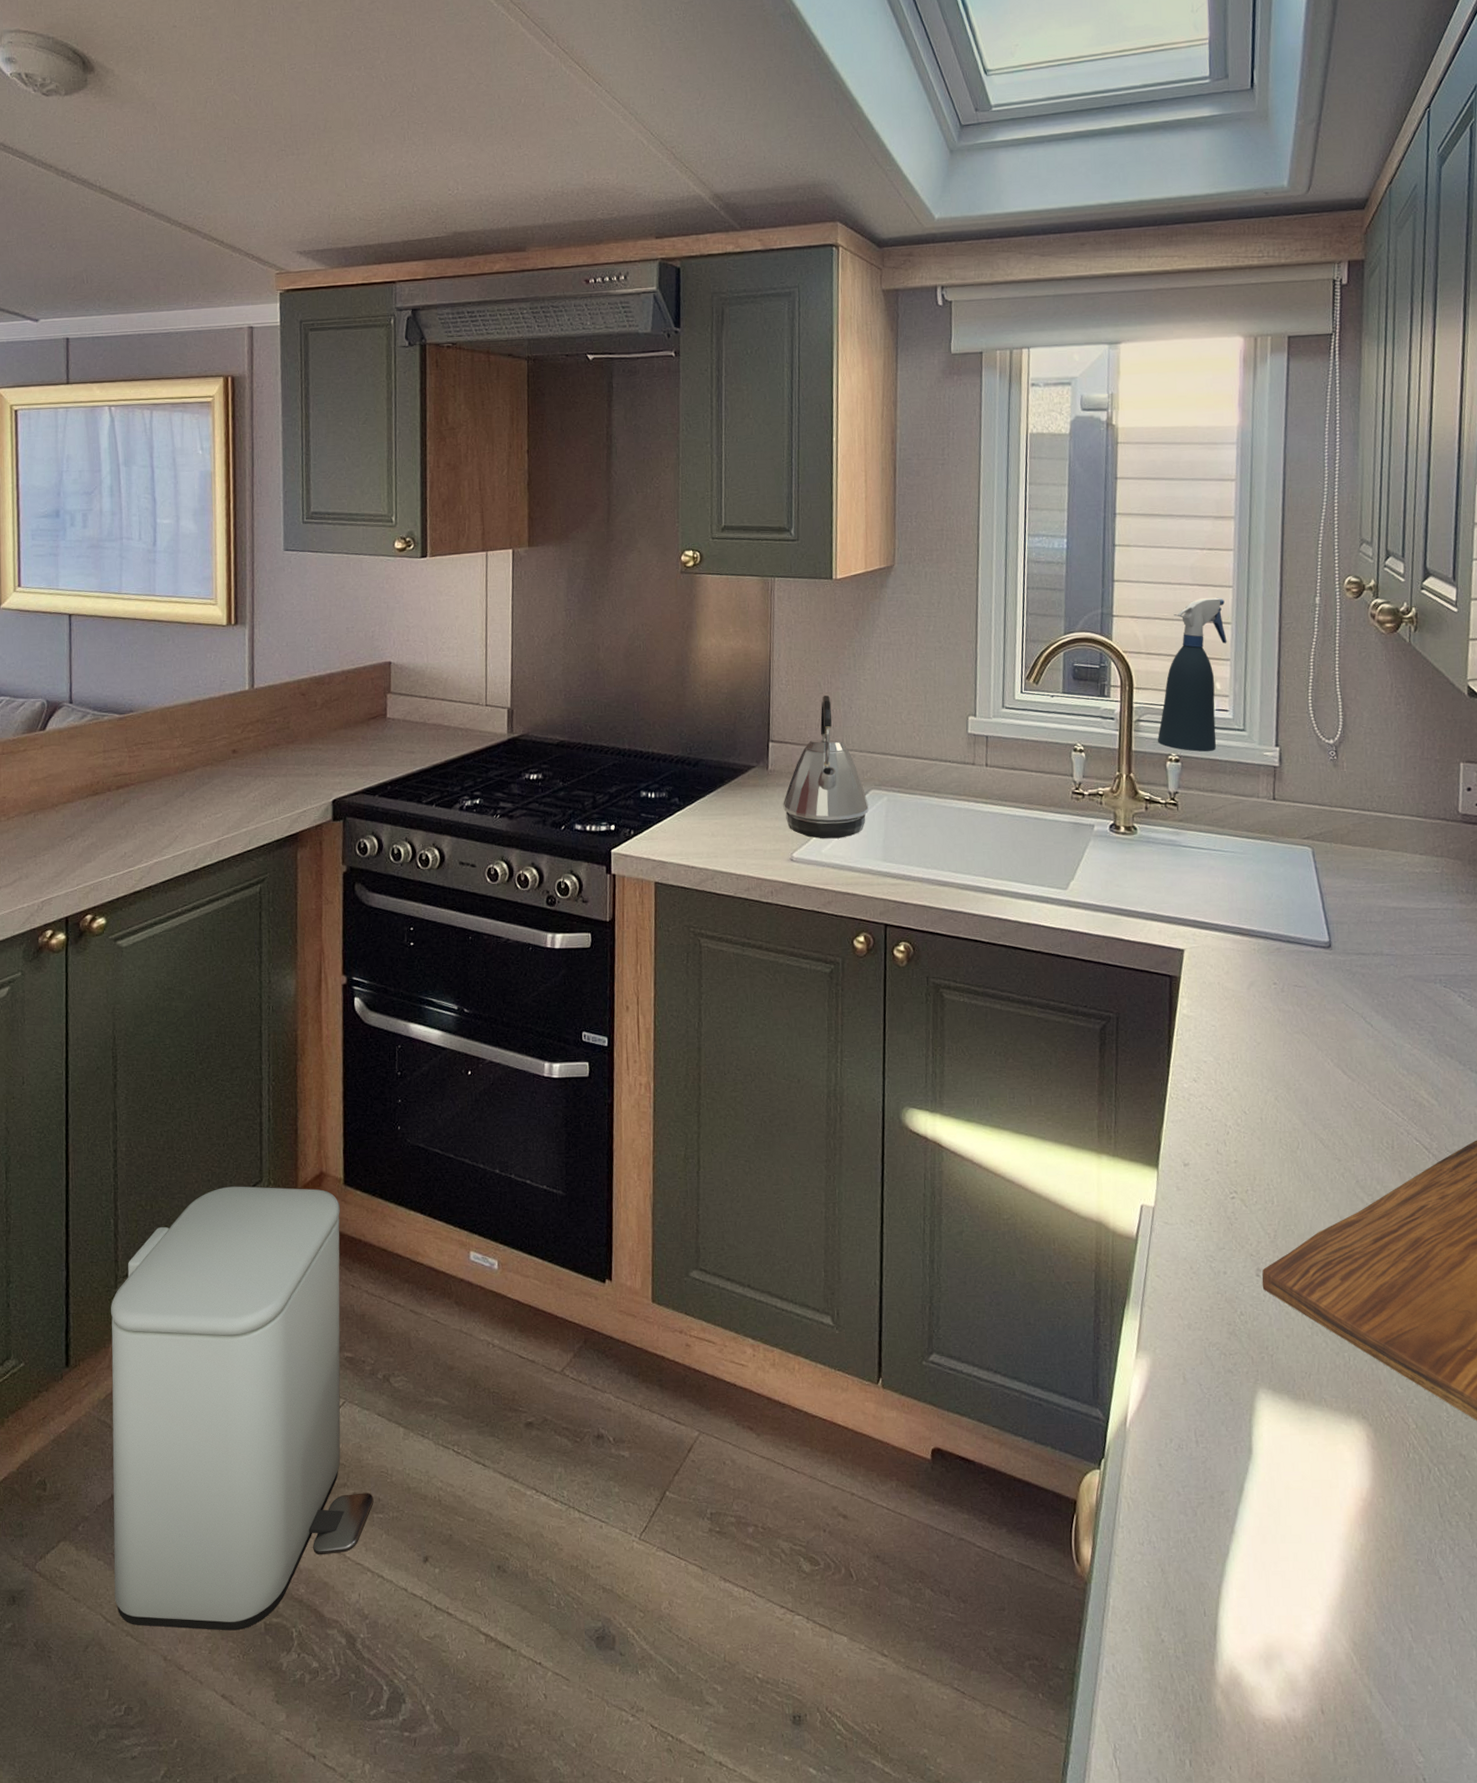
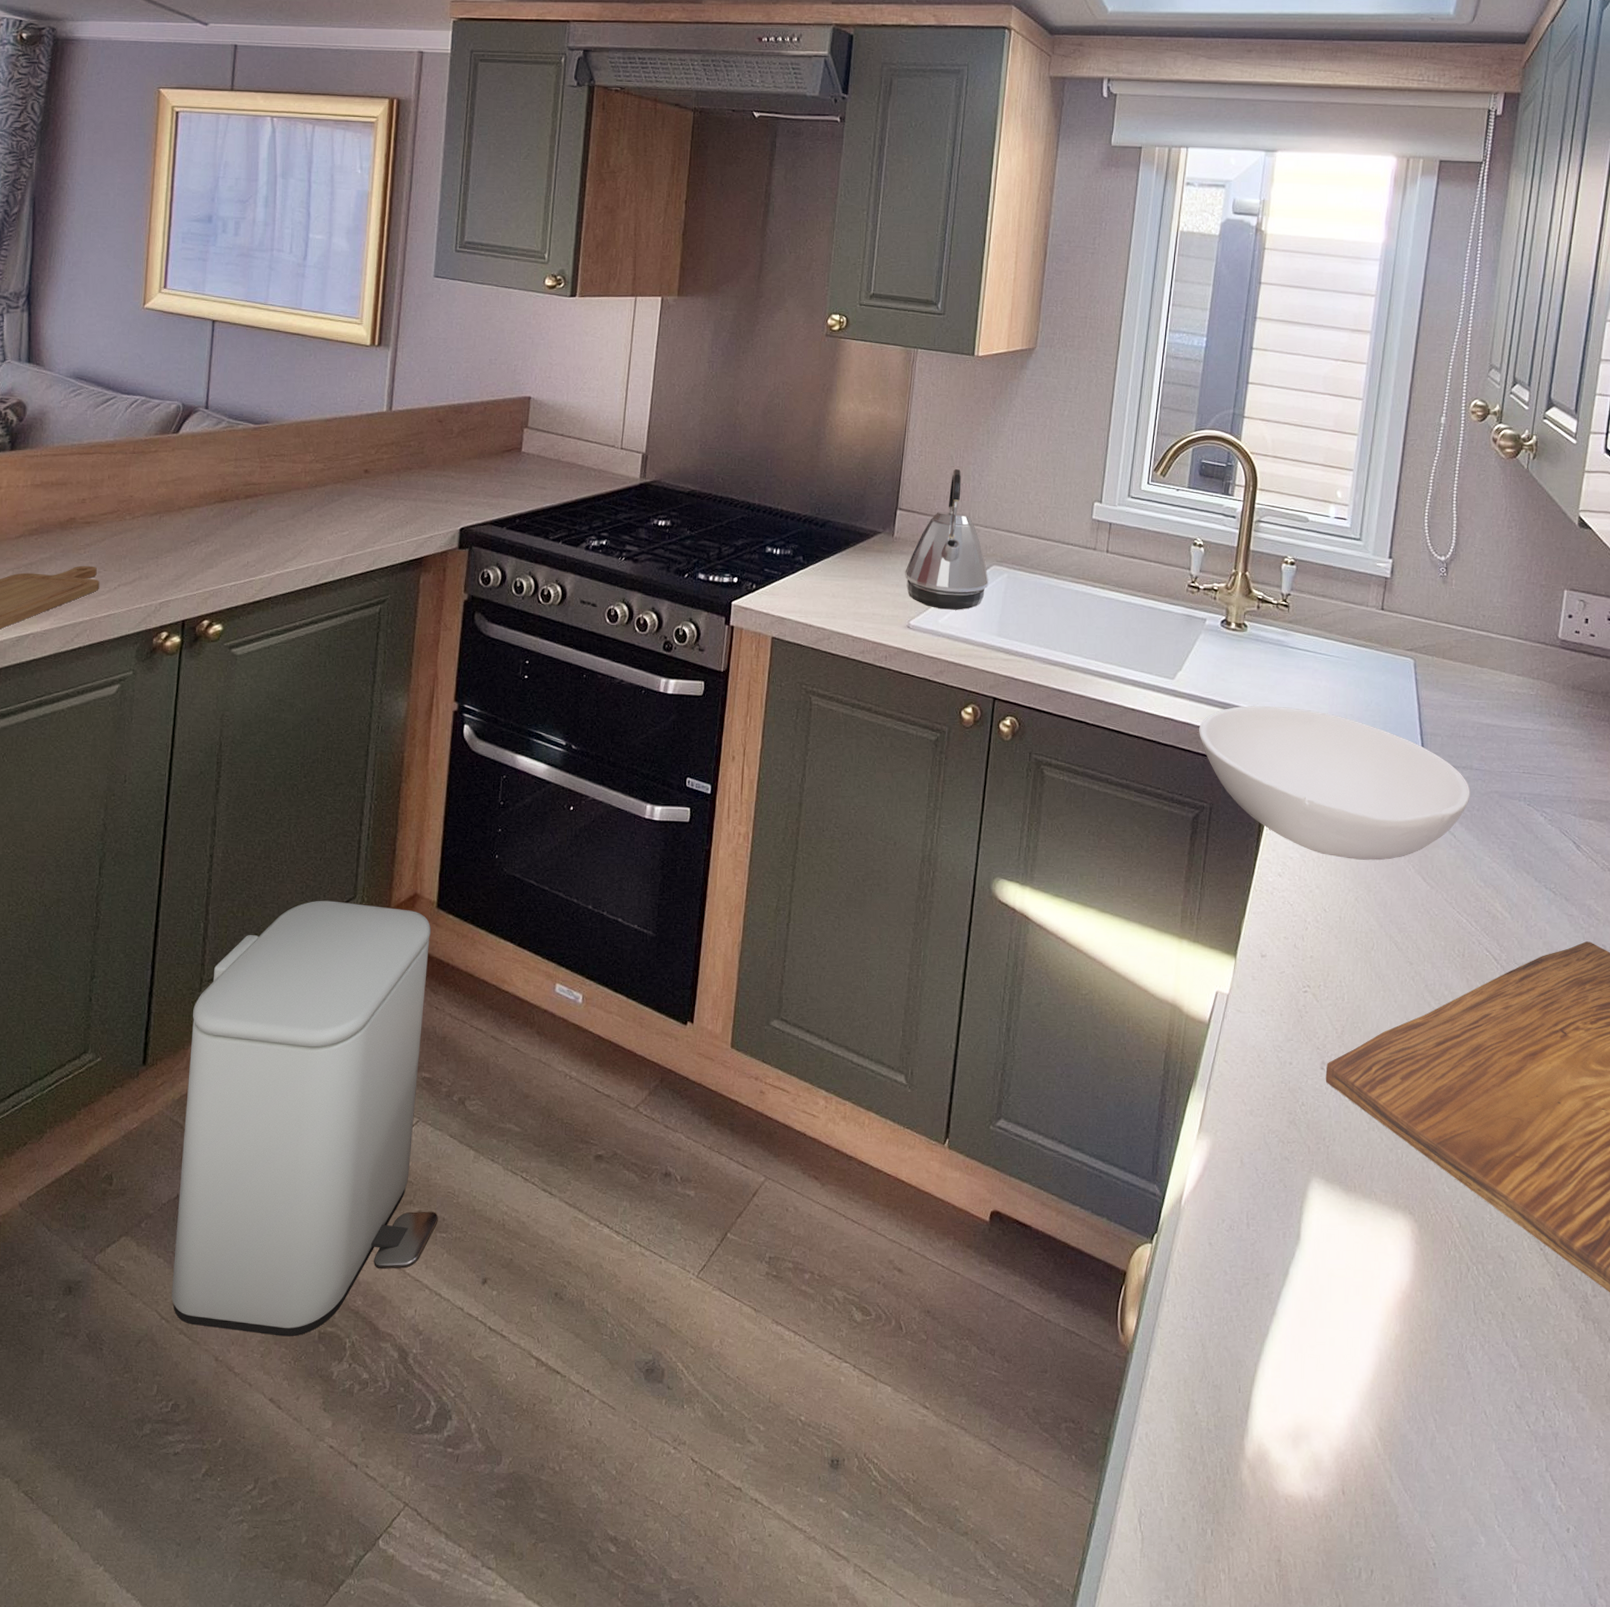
bowl: none [1097,907,1384,1058] -> present [1199,705,1470,861]
spray bottle: present [1158,597,1227,752] -> none [1276,407,1353,558]

